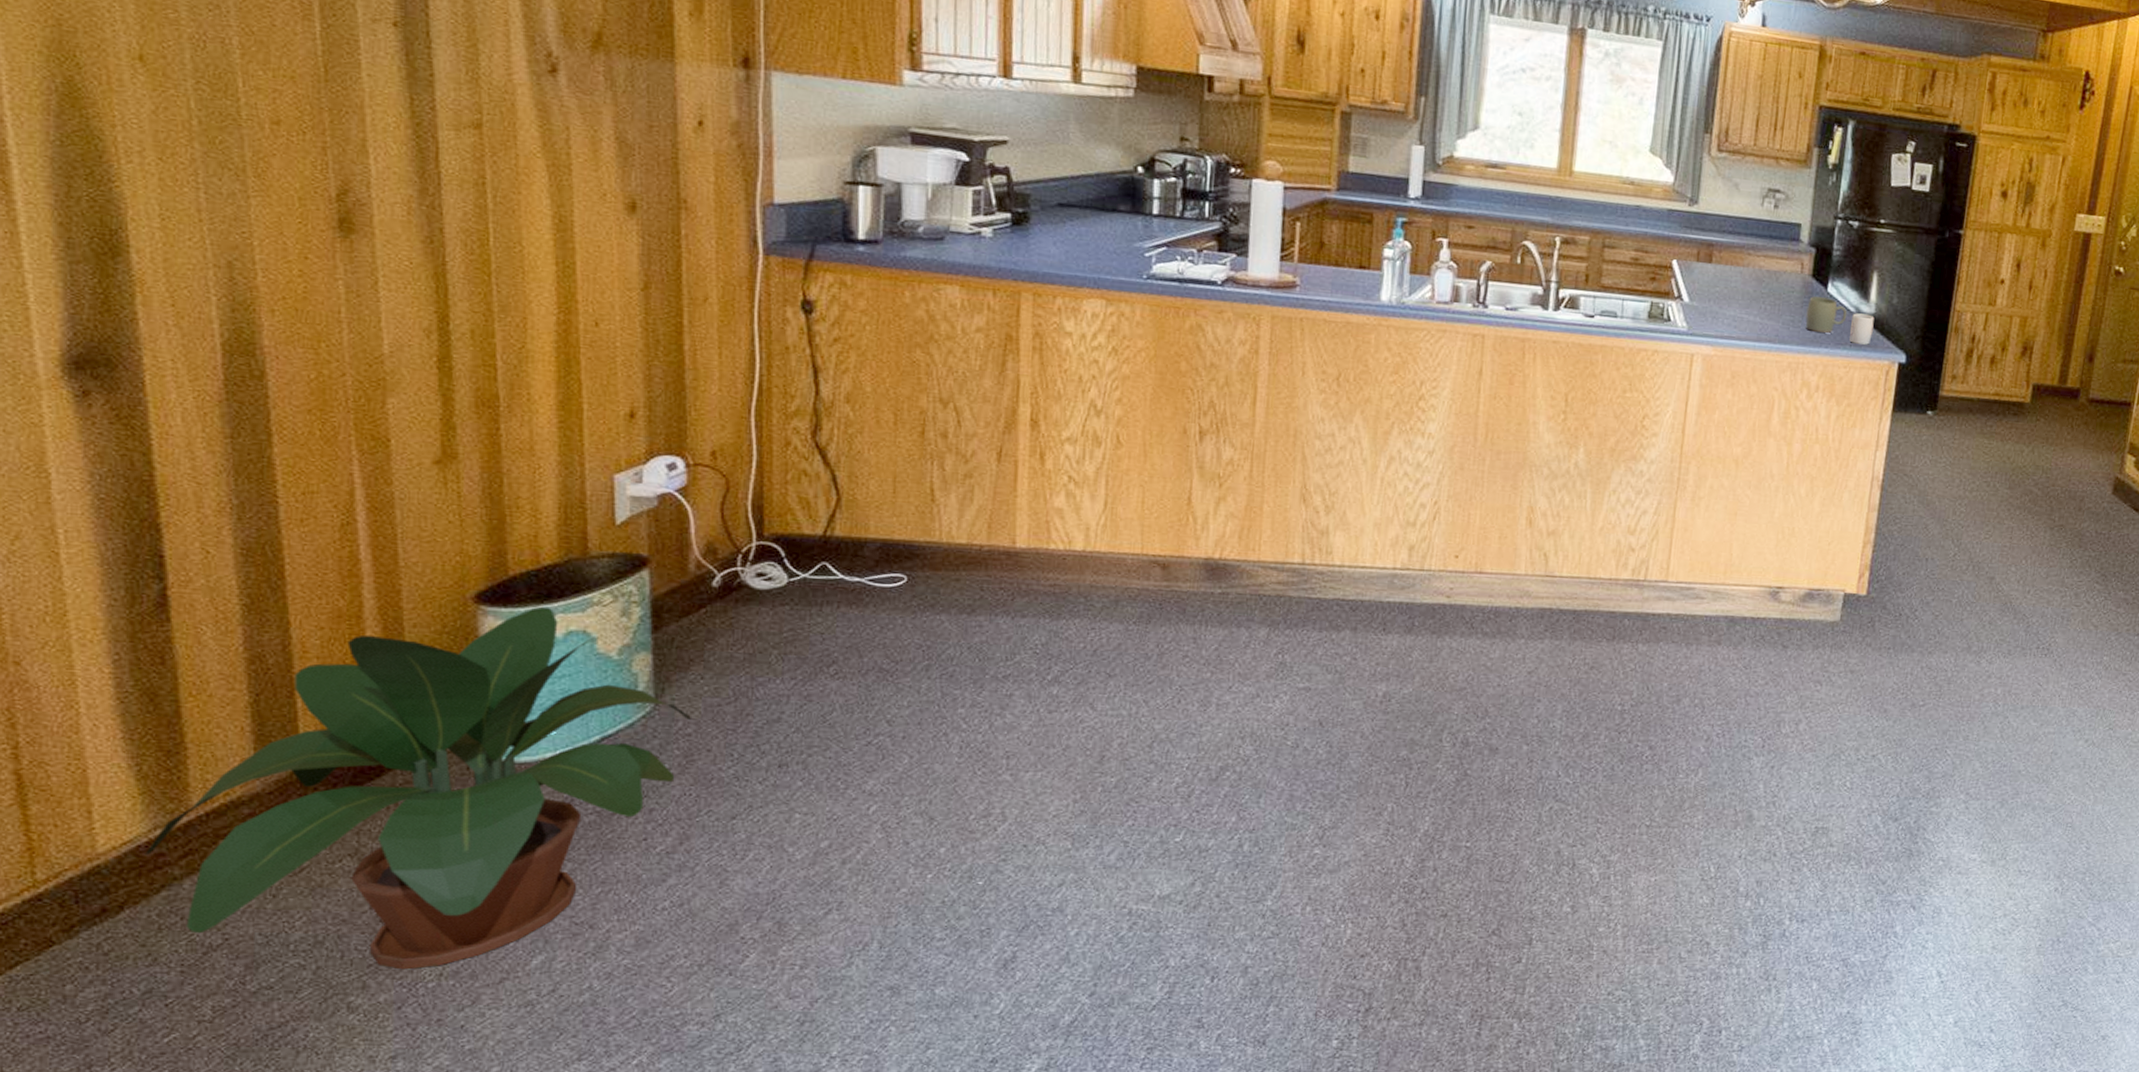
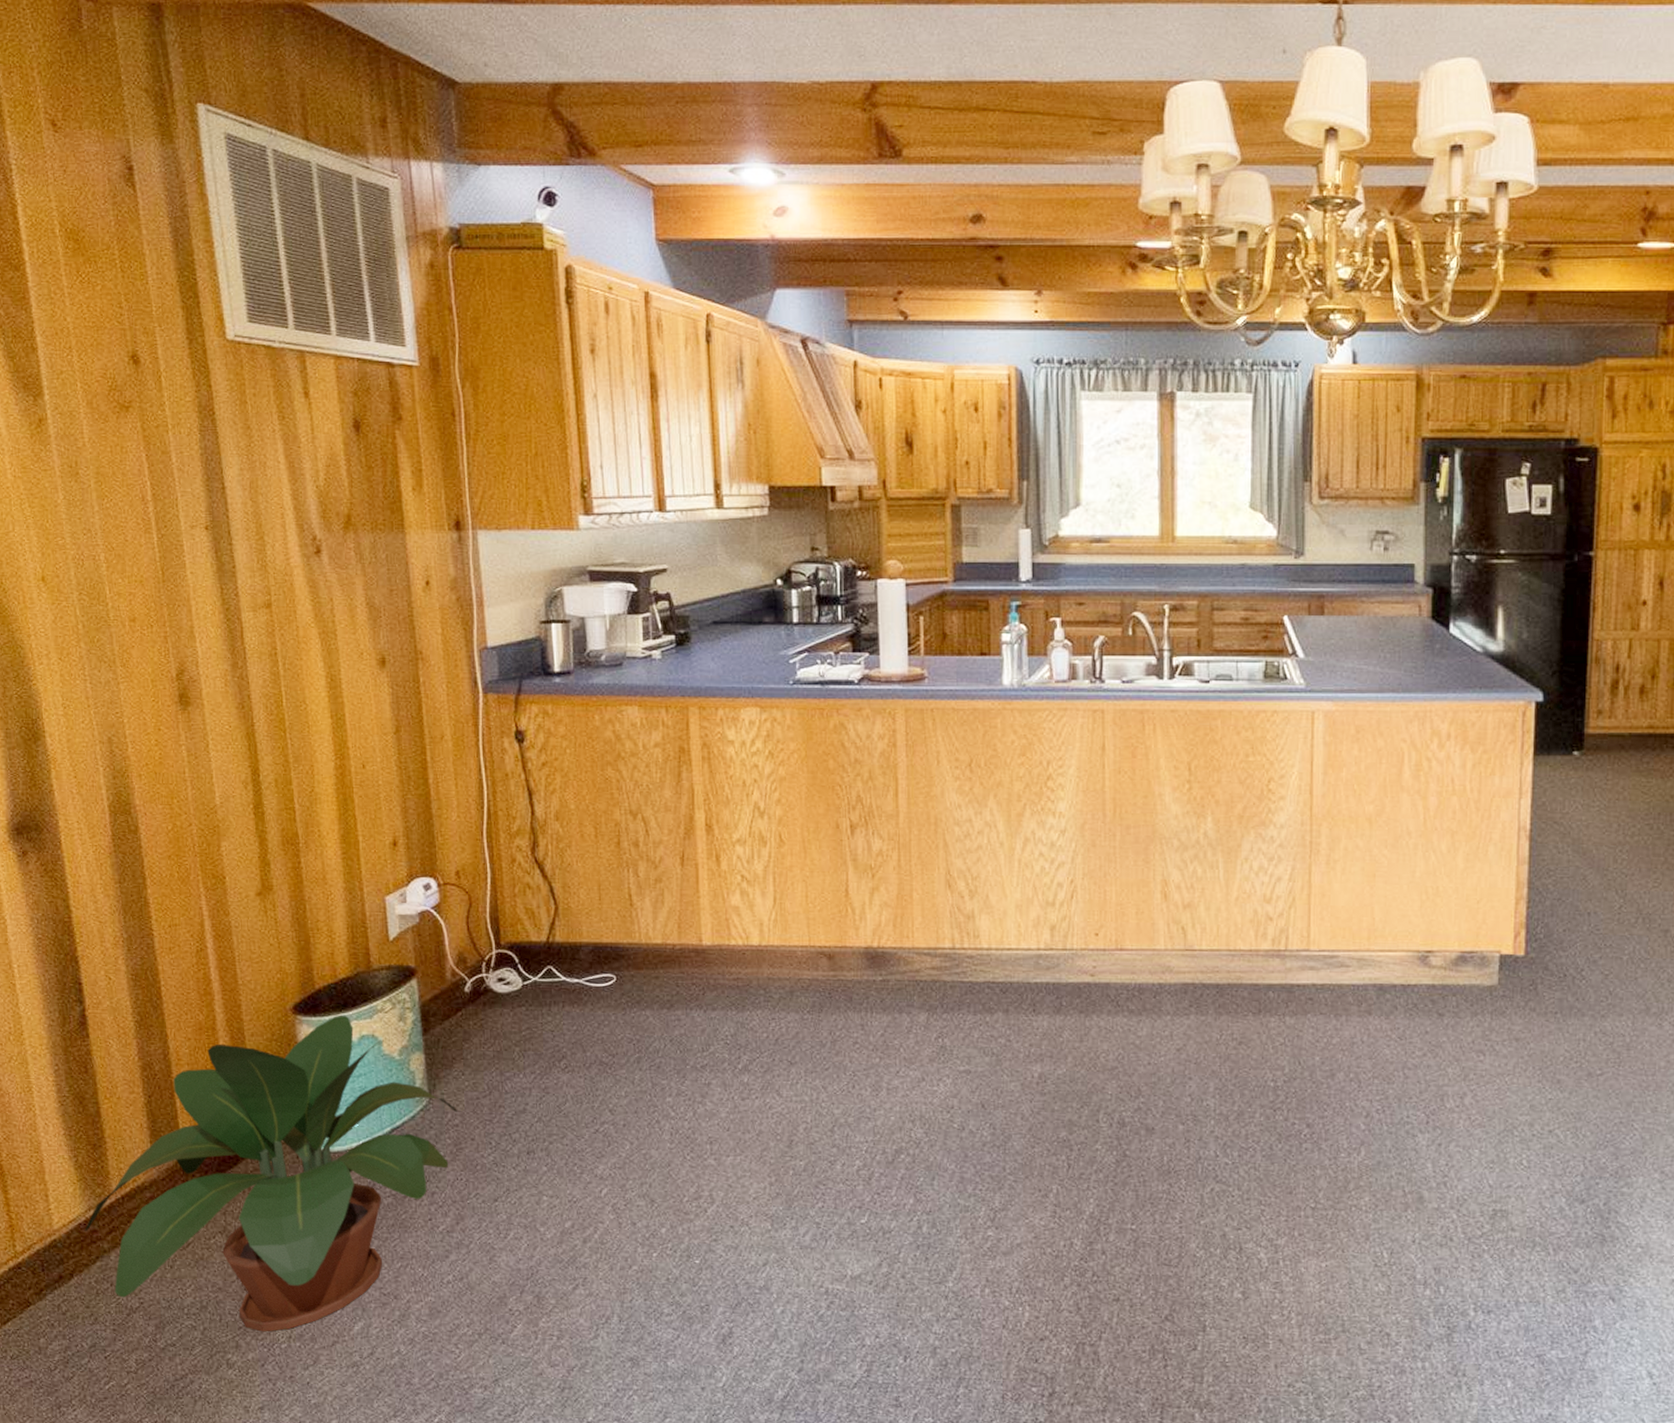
mug: present [1805,296,1848,333] -> none [1429,639,1474,676]
mug: present [1849,313,1875,346] -> none [1477,653,1504,687]

